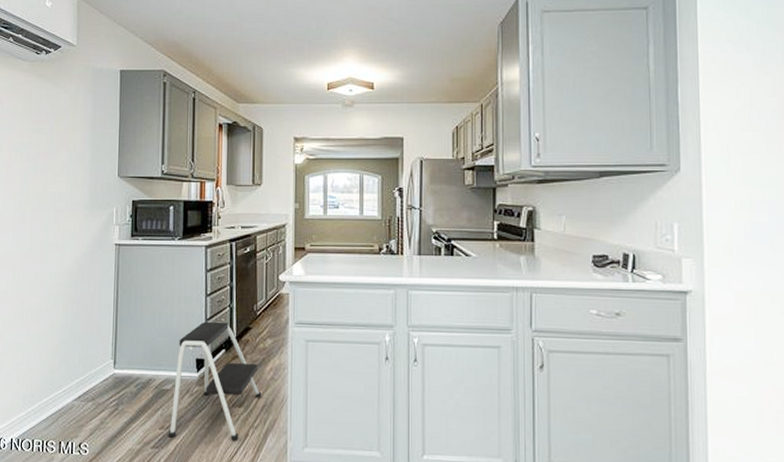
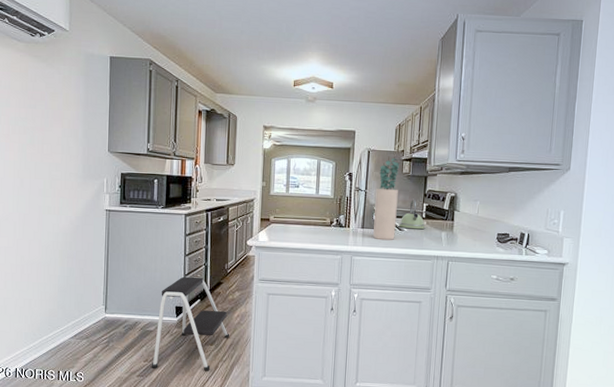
vase: none [433,163,461,270] -> present [373,154,400,241]
kettle: none [465,216,499,254] -> present [399,198,425,230]

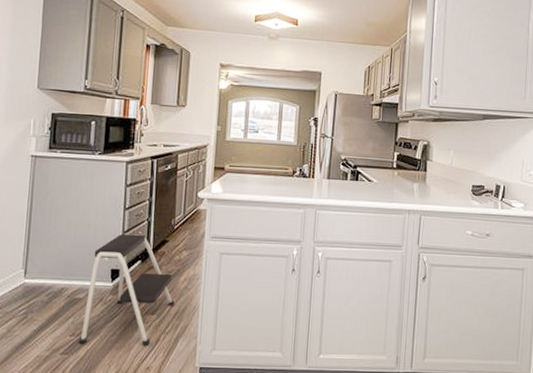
vase: present [373,154,400,241] -> none [340,98,369,193]
kettle: present [399,198,425,230] -> none [368,147,396,181]

